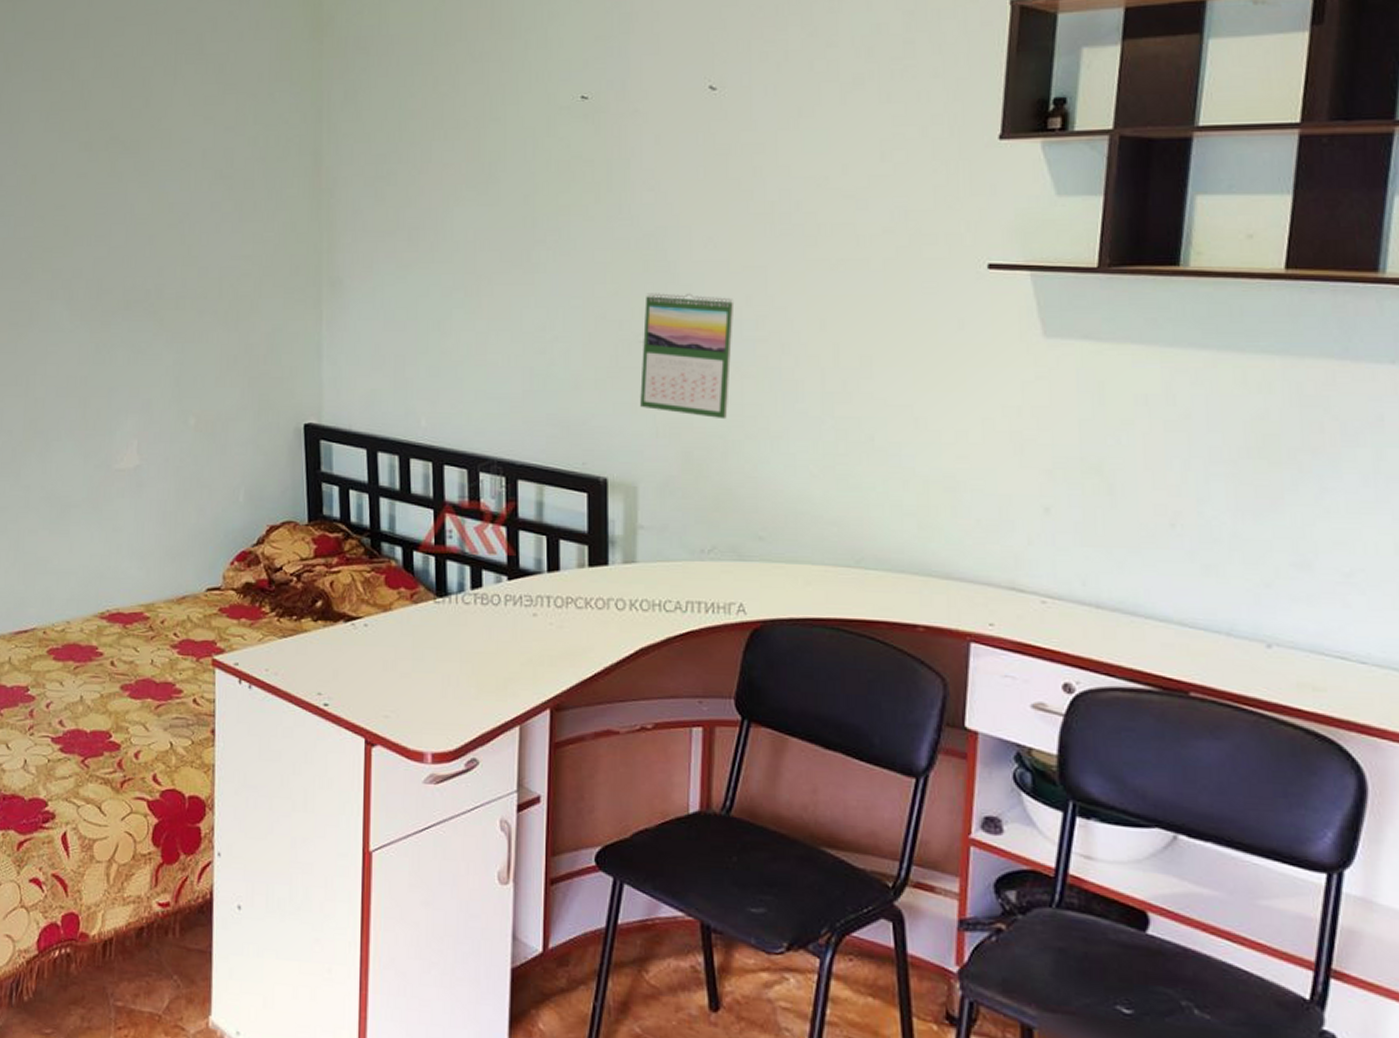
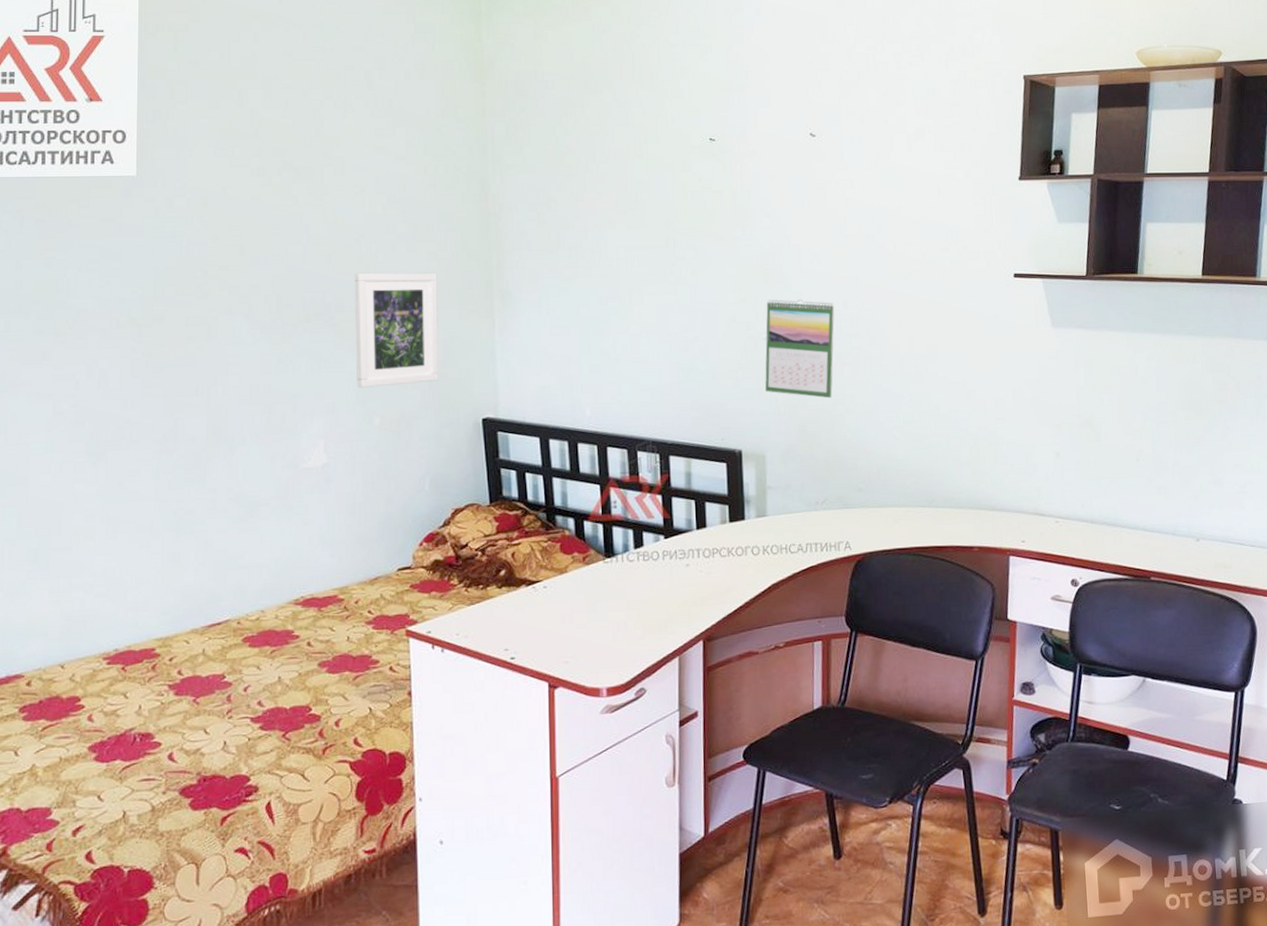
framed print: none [173,256,263,383] -> present [354,272,439,388]

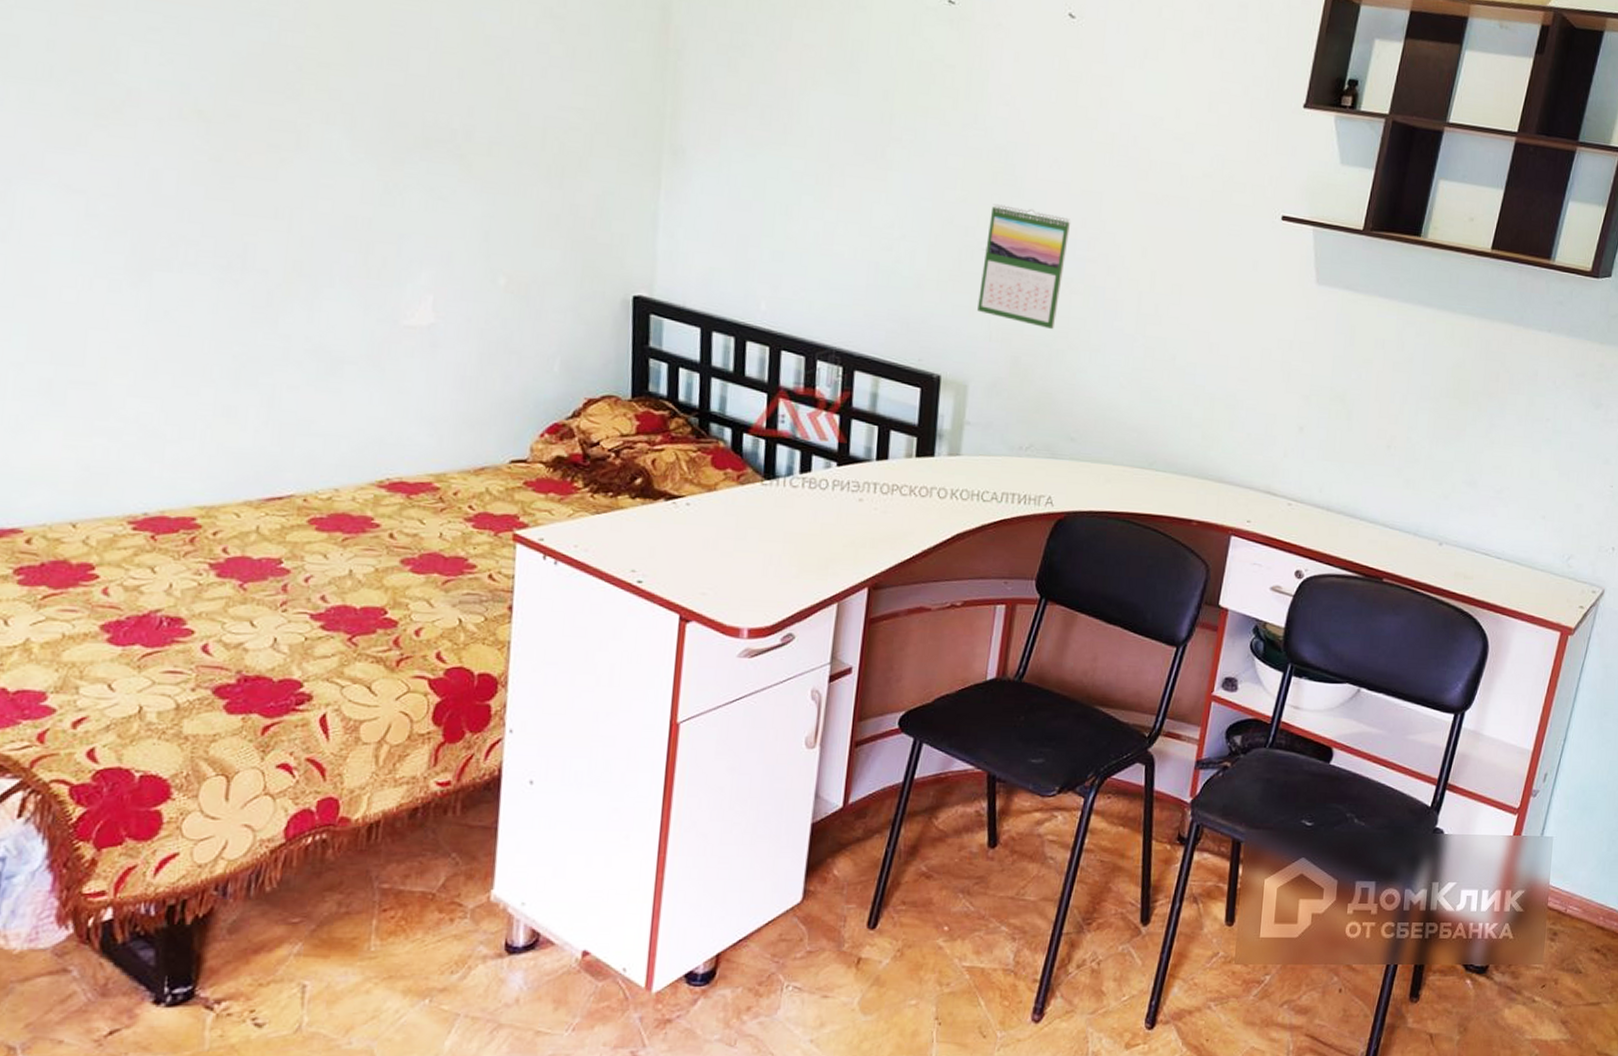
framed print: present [354,272,439,388] -> none [481,96,596,244]

